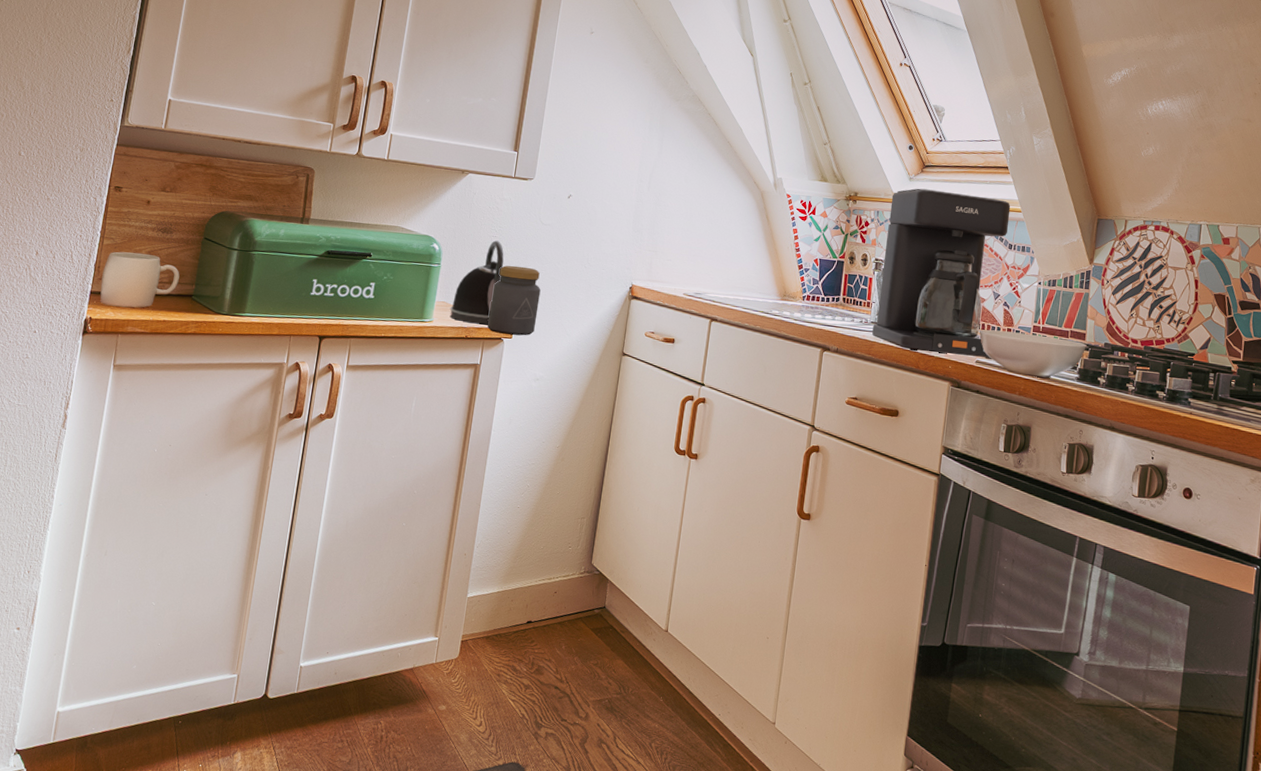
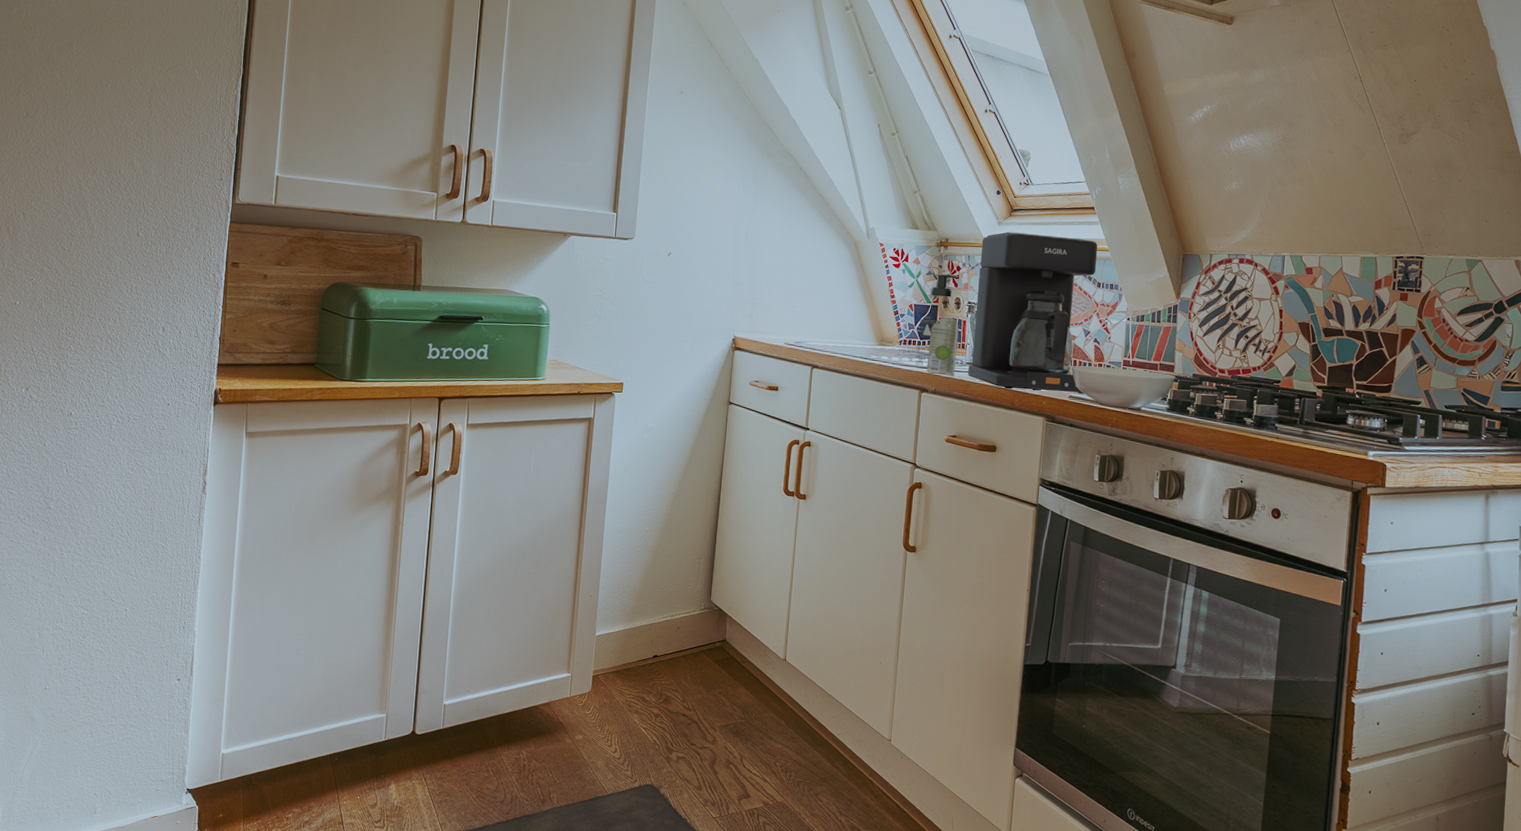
mug: present [100,251,180,308] -> none [226,325,301,378]
kettle: present [449,240,504,325] -> none [561,299,610,381]
jar: present [487,265,541,336] -> none [598,322,647,390]
soap dispenser: none [817,228,867,336] -> present [914,273,959,377]

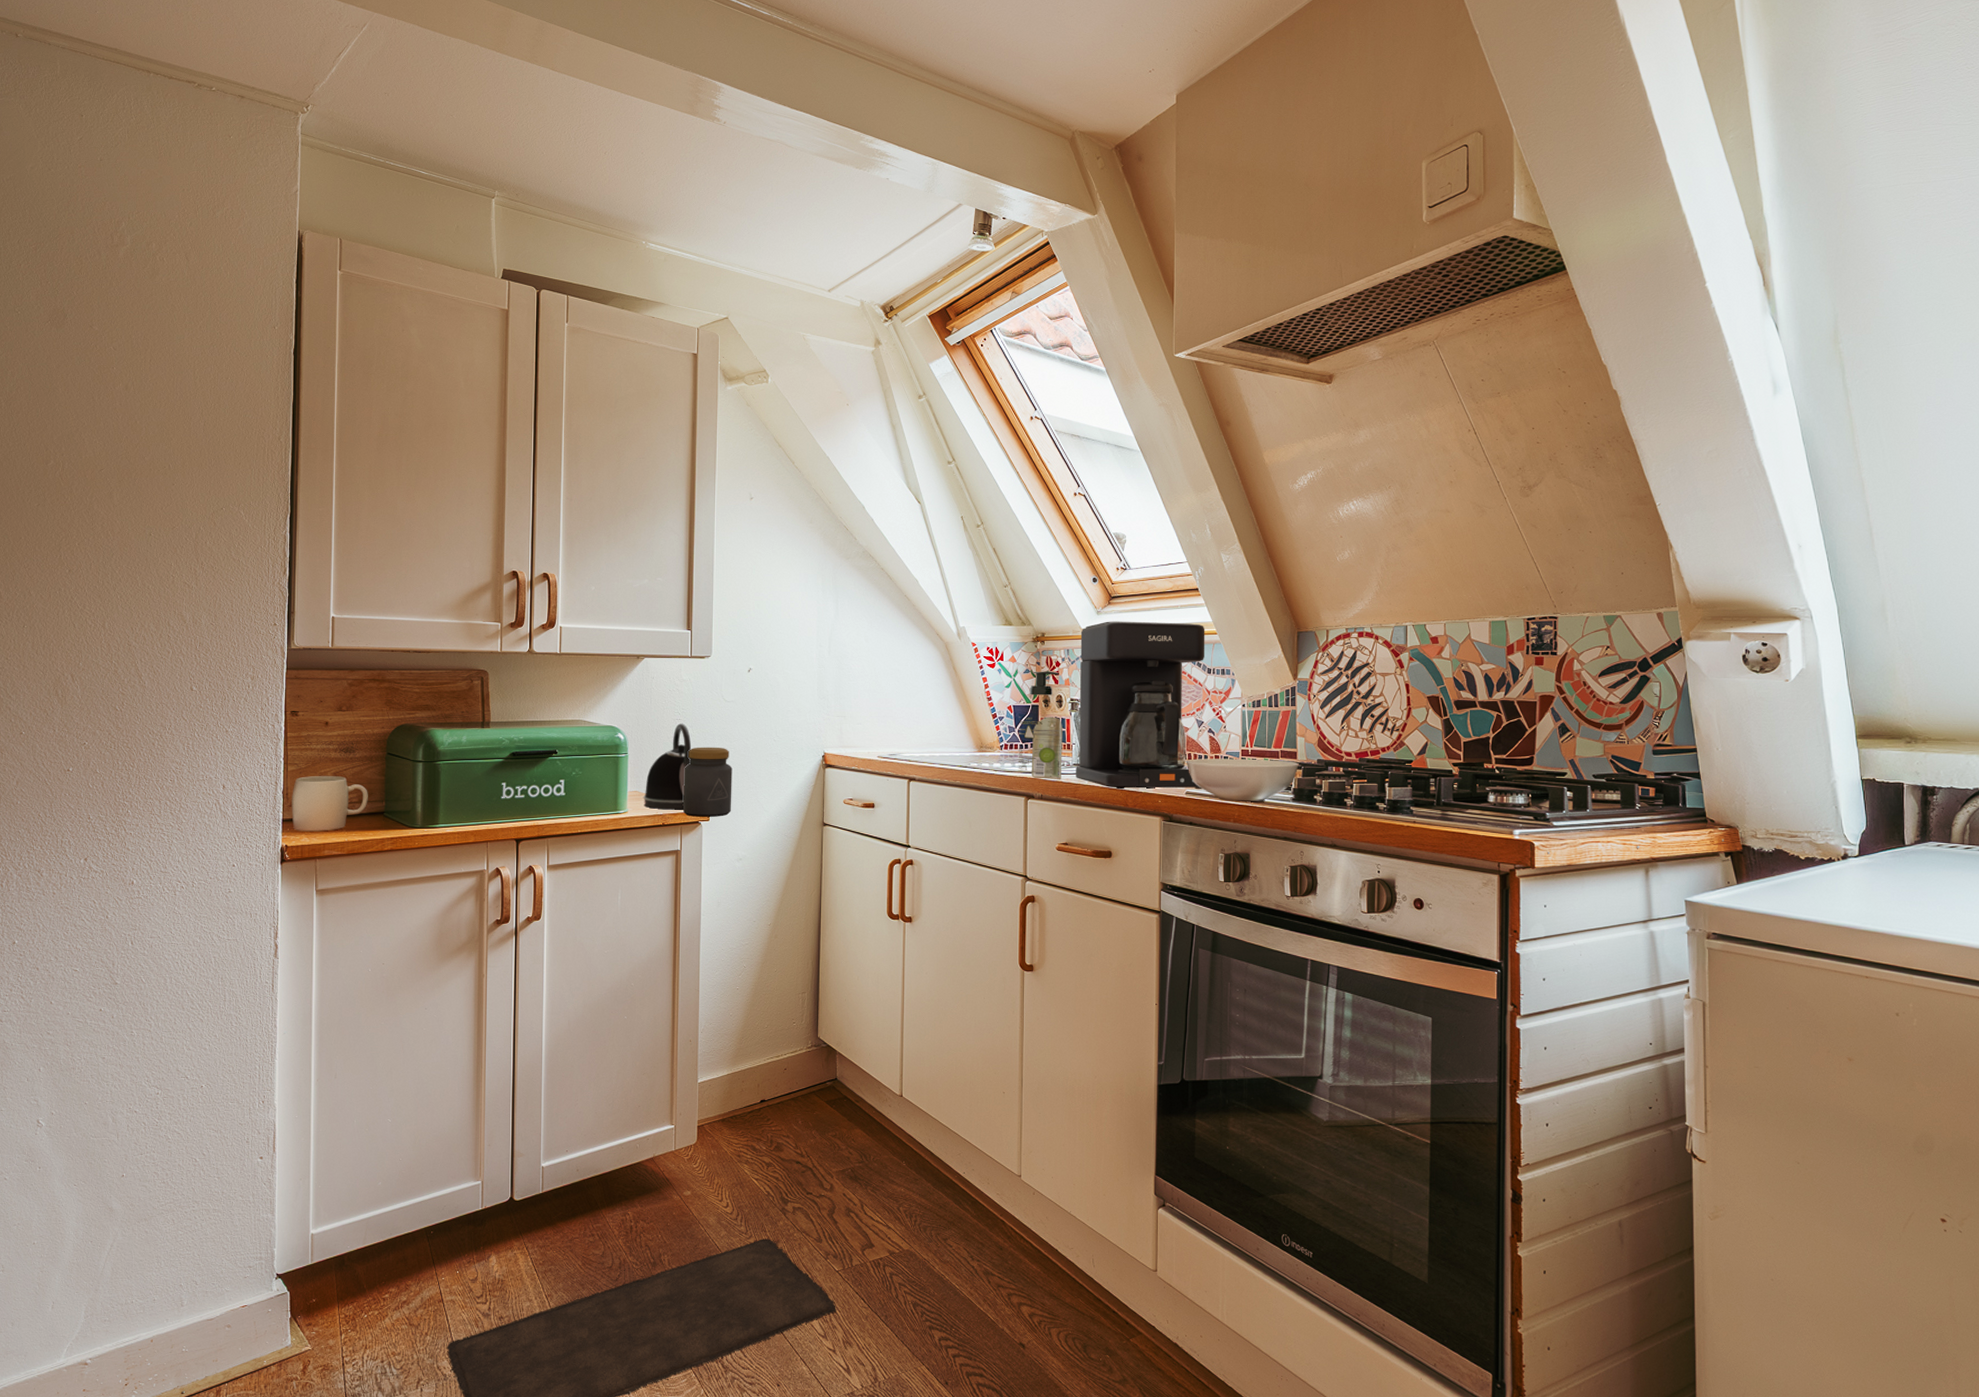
mug: none [226,325,301,378] -> present [291,775,368,832]
kettle: none [561,299,610,381] -> present [643,723,692,810]
jar: none [598,322,647,390] -> present [683,747,732,818]

